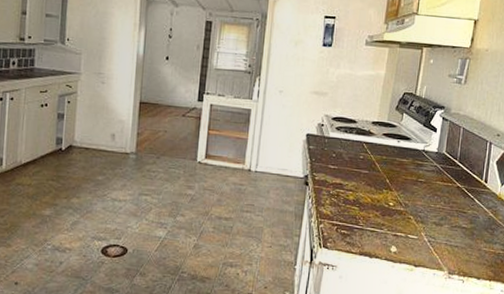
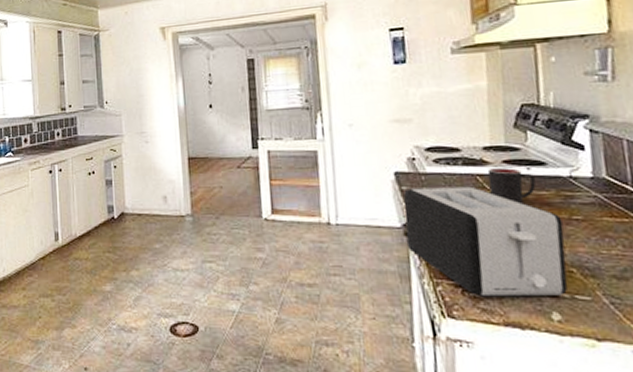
toaster: none [305,148,412,235] -> present [403,186,568,297]
mug: none [370,138,401,166] -> present [487,167,536,203]

